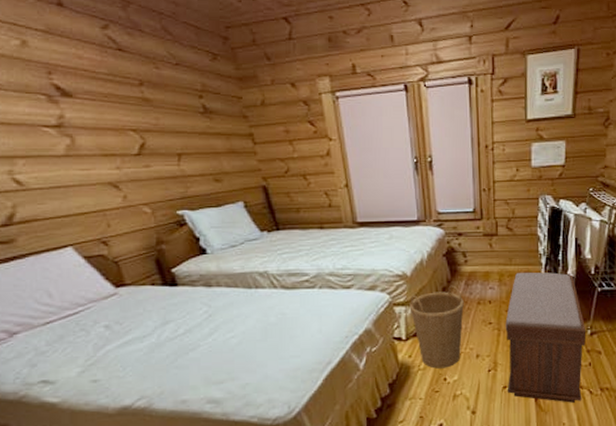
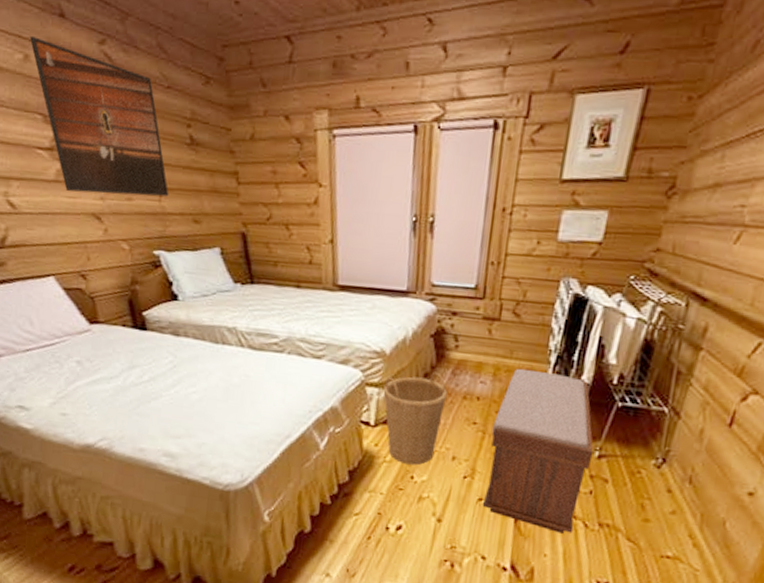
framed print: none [27,23,187,165] -> present [30,35,169,197]

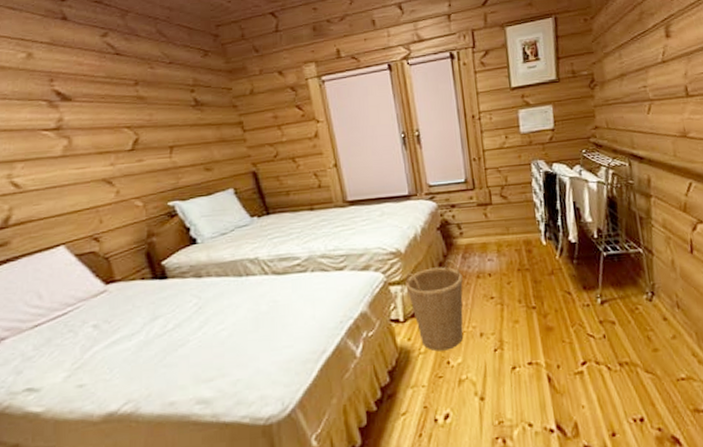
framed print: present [30,35,169,197] -> none [33,37,179,164]
bench: present [482,368,594,534] -> none [508,239,600,382]

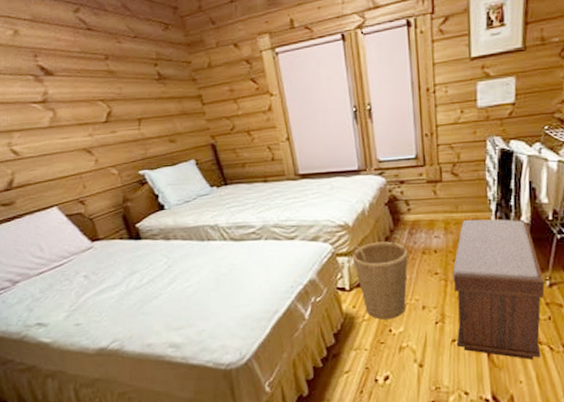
bench: none [508,239,600,382] -> present [452,219,545,360]

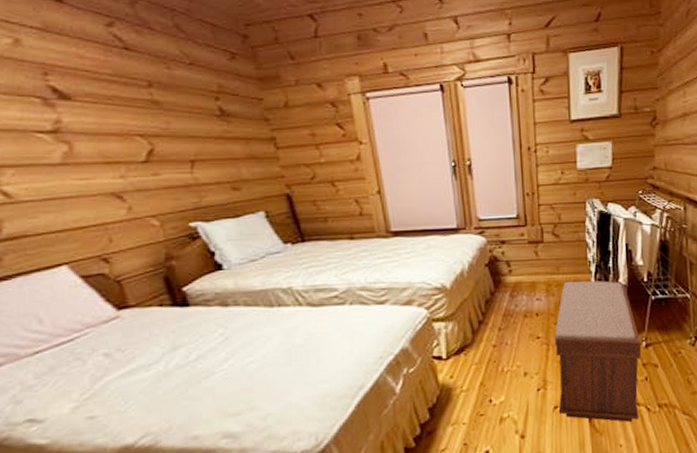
basket: present [352,234,408,320] -> none [450,297,509,390]

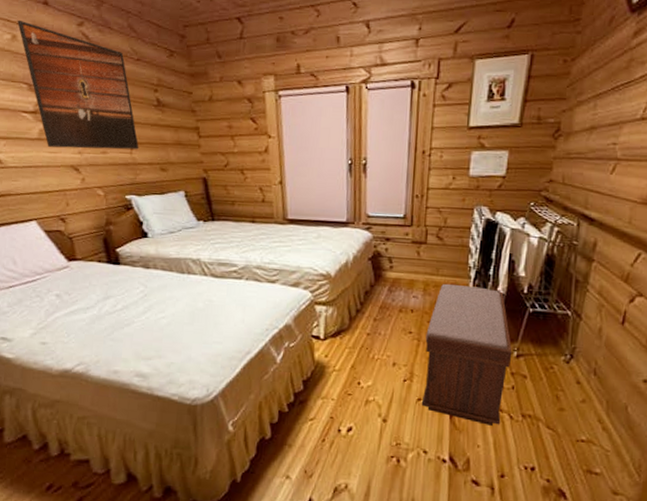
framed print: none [21,20,202,174] -> present [17,20,139,150]

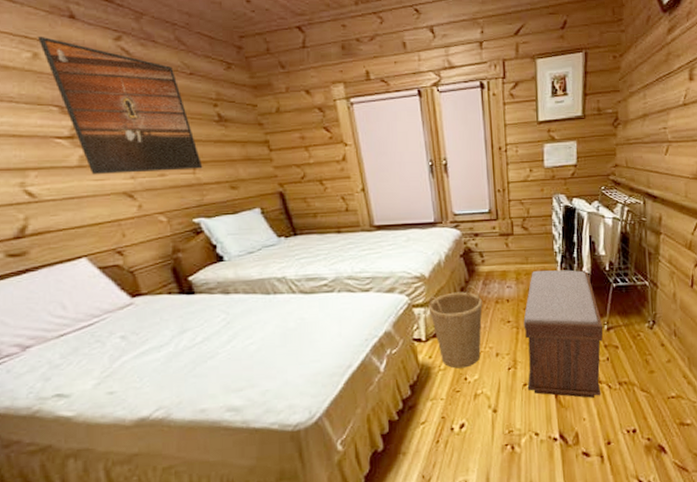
basket: none [330,289,385,372] -> present [428,285,482,369]

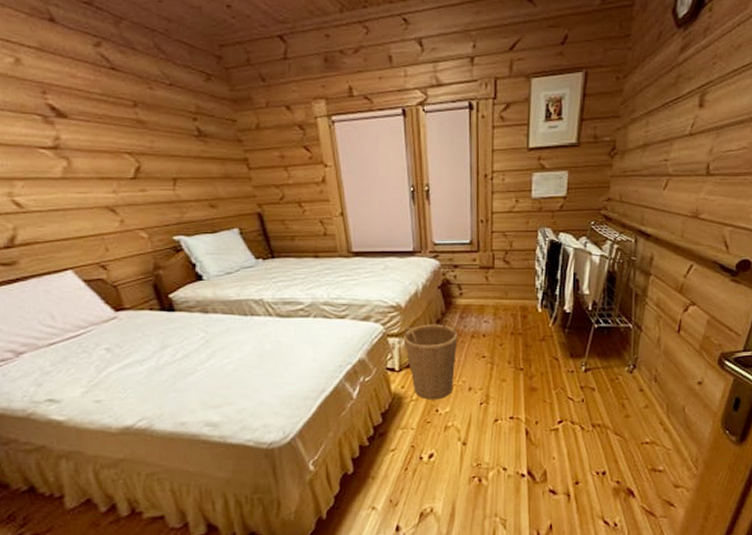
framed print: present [38,36,203,175] -> none [20,40,183,188]
bench: present [523,270,603,398] -> none [498,306,581,438]

